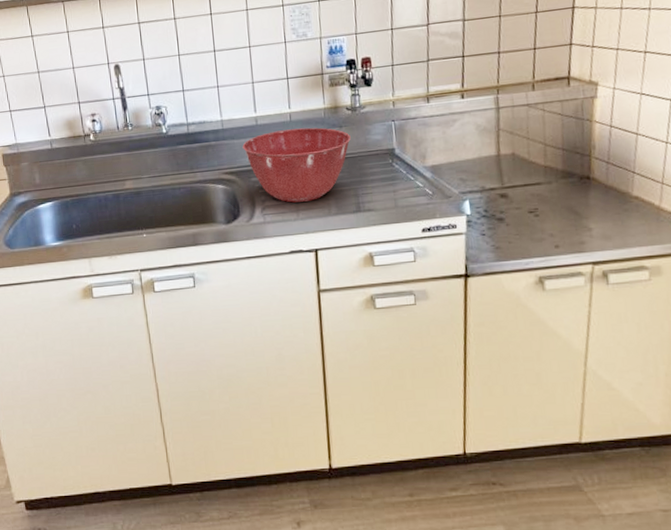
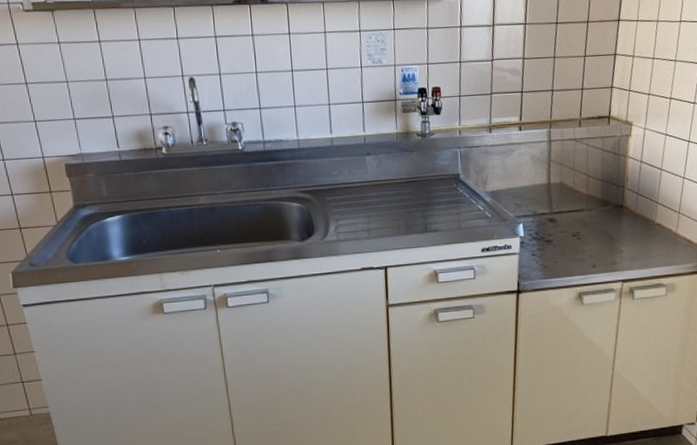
mixing bowl: present [242,127,351,203] -> none [318,151,420,222]

